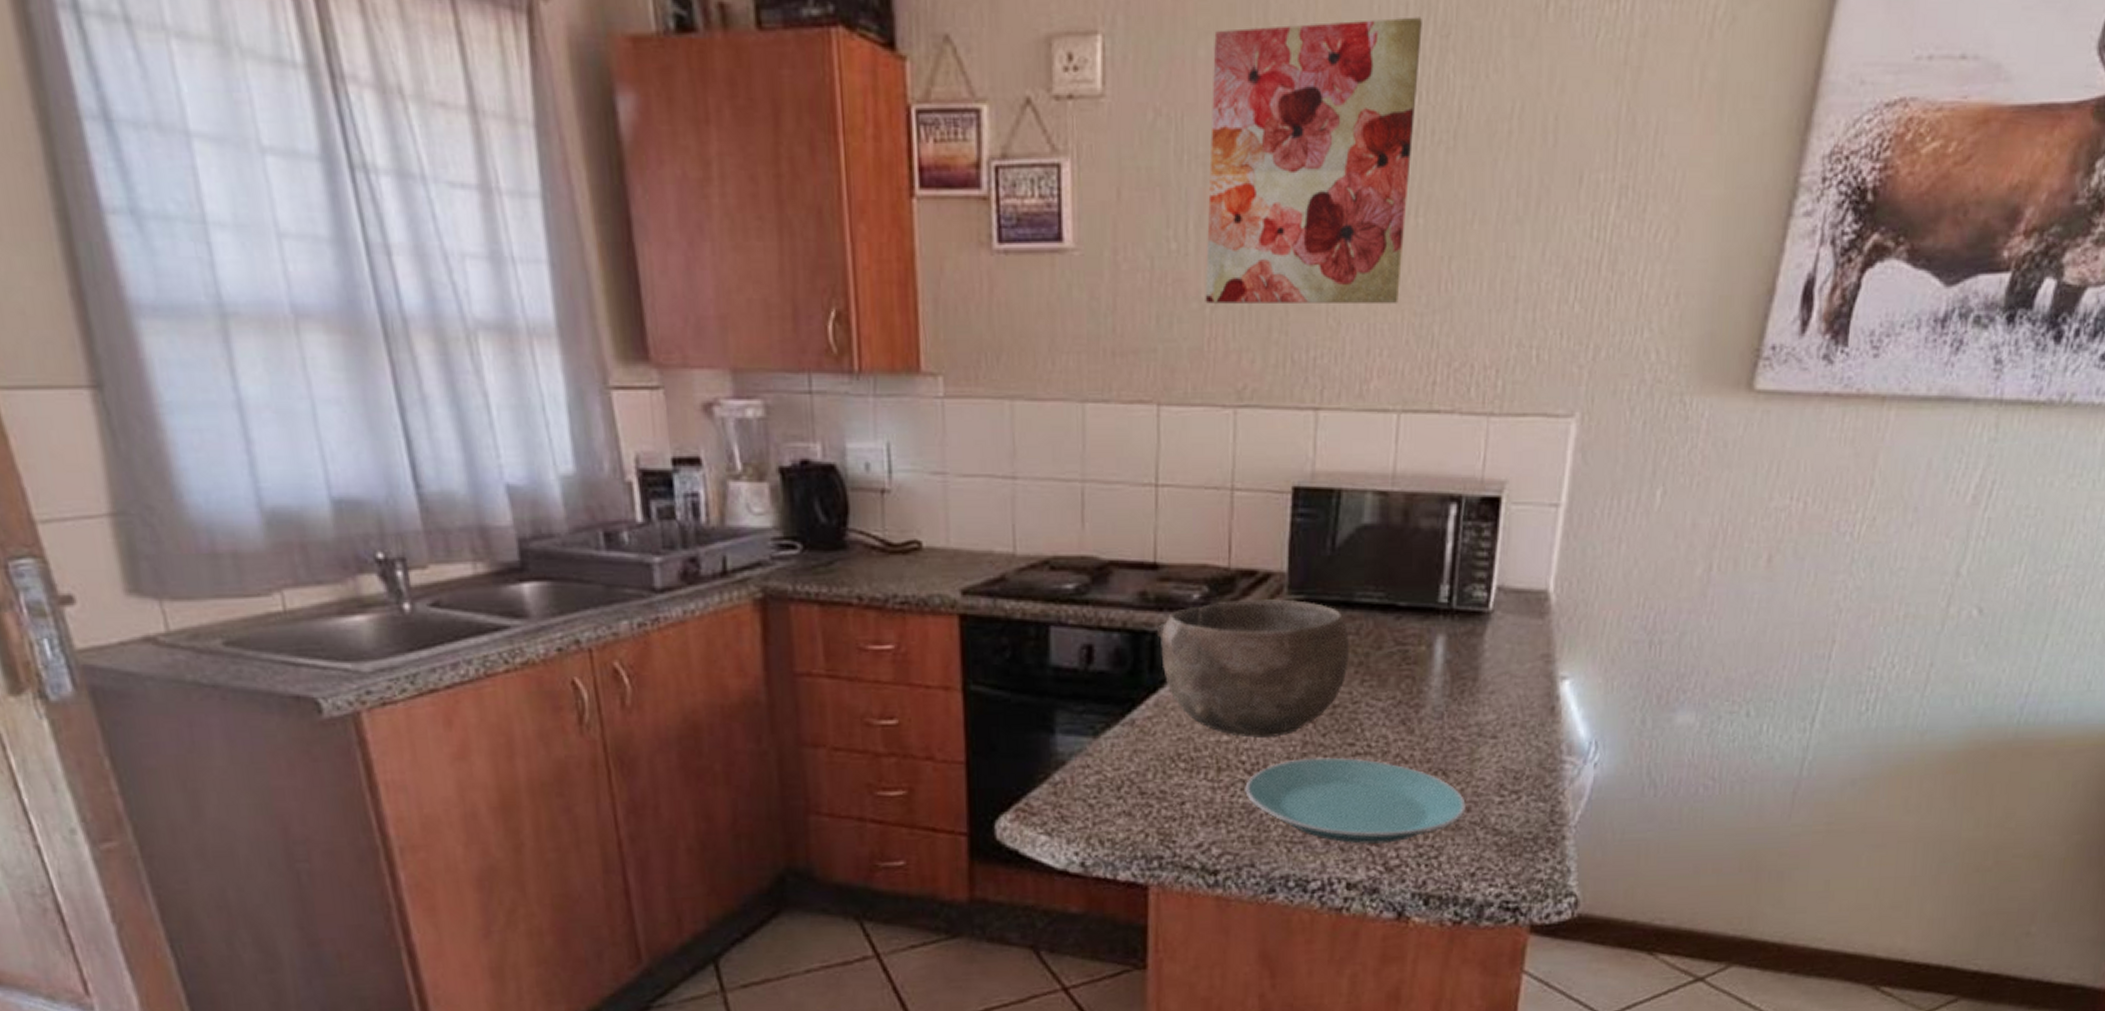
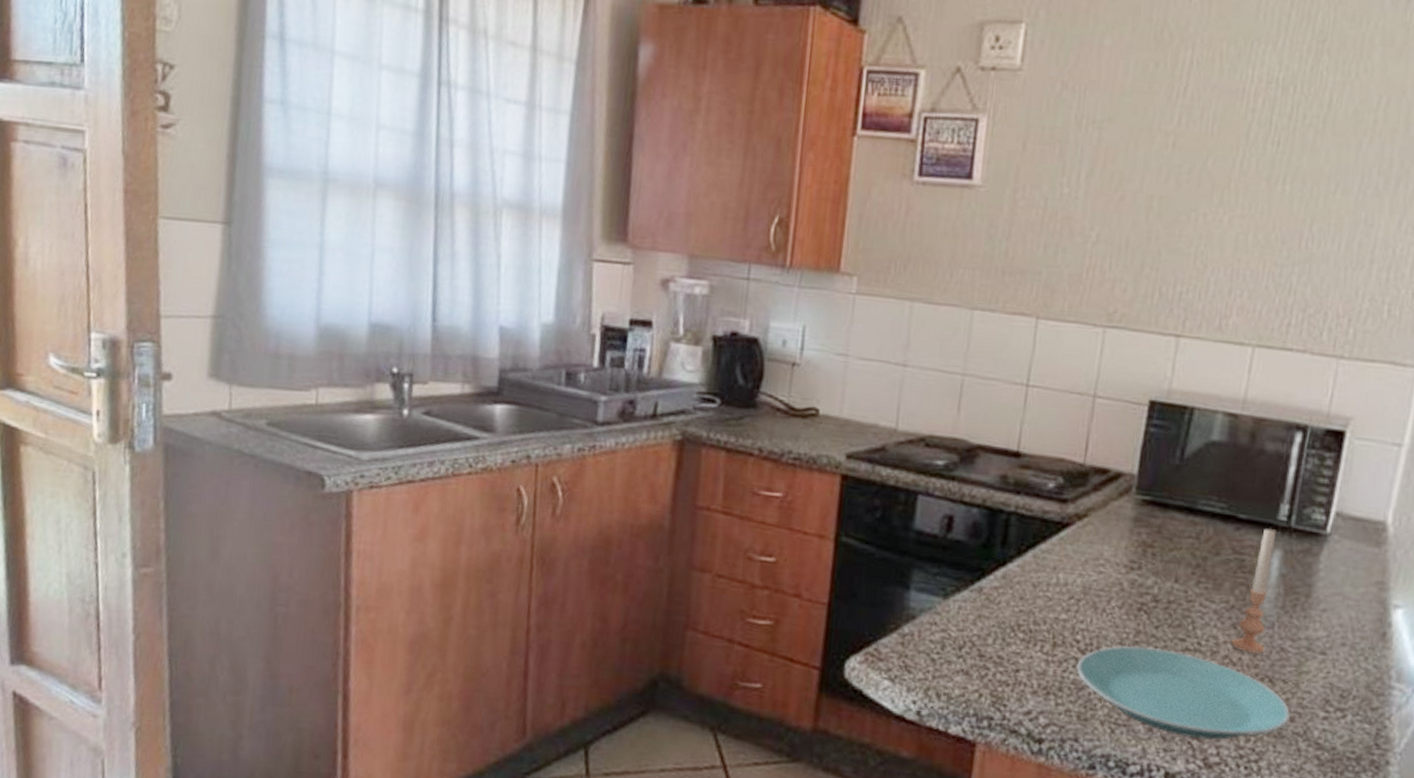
bowl: present [1156,599,1349,738] -> none [1011,492,1189,623]
wall art: present [1205,17,1422,305] -> none [1088,25,1302,255]
candle: none [1401,612,1438,748] -> present [1231,528,1277,654]

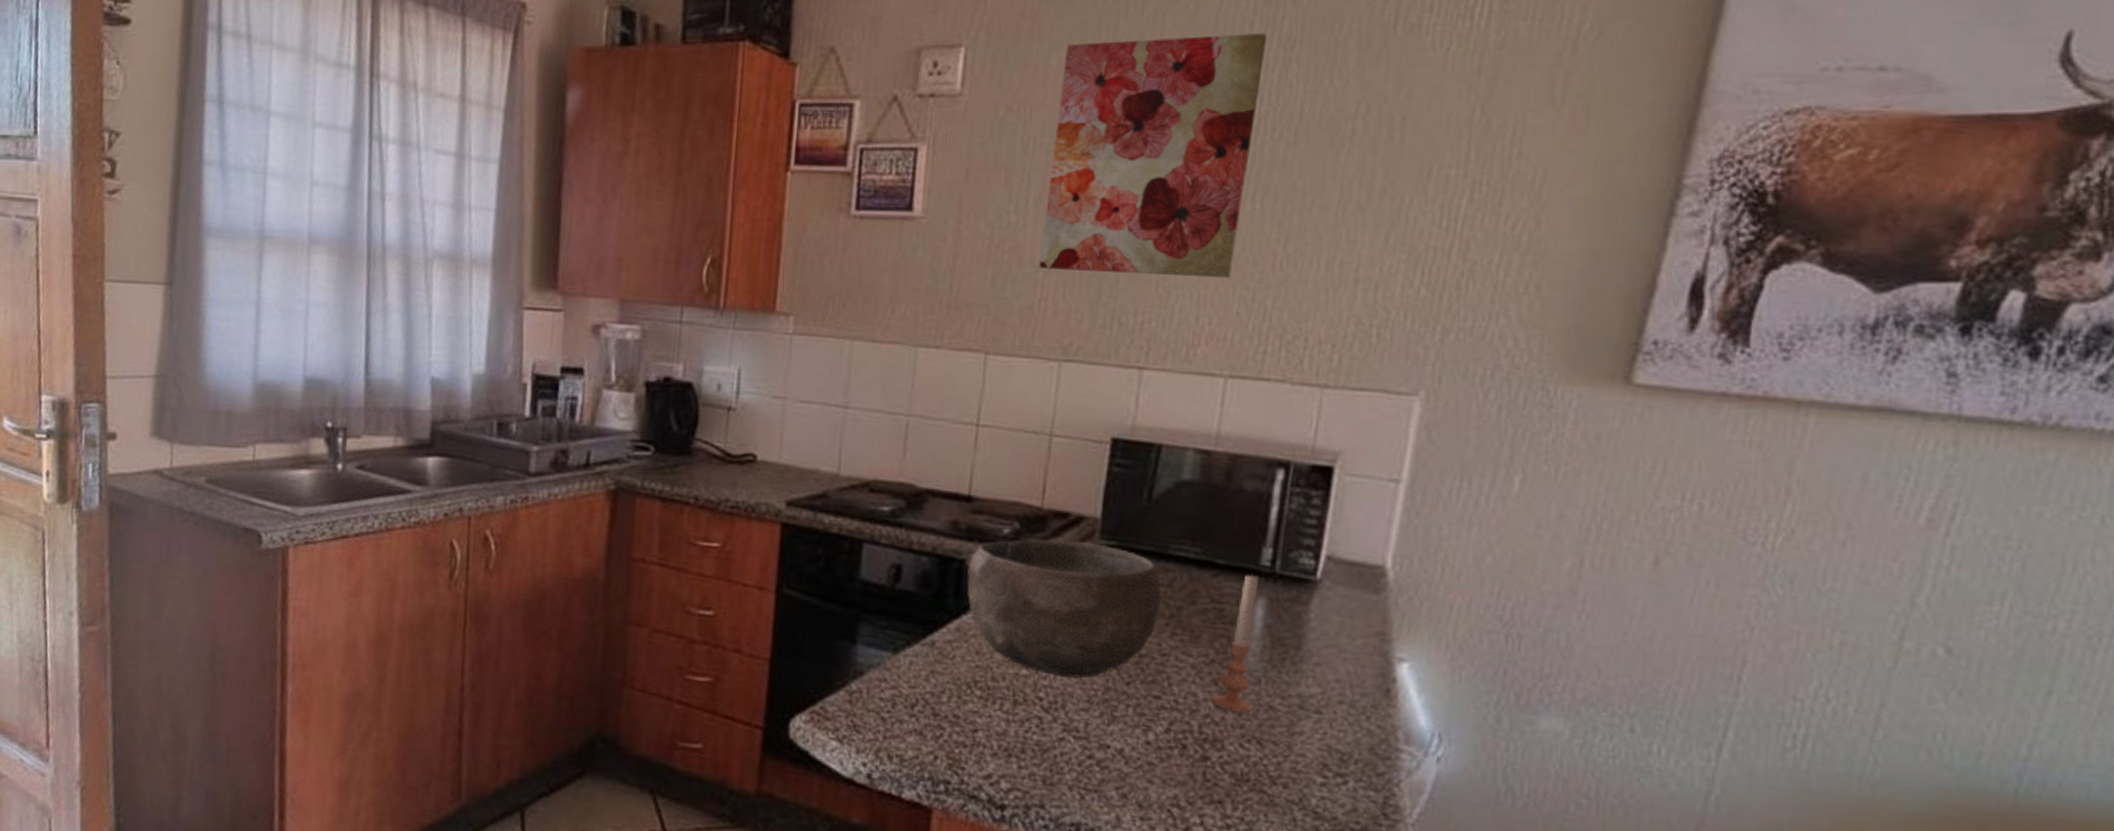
bowl: none [1011,492,1189,623] -> present [964,538,1161,679]
plate: present [1076,646,1290,741] -> none [1040,704,1283,809]
wall art: none [1088,25,1302,255] -> present [1038,33,1267,279]

